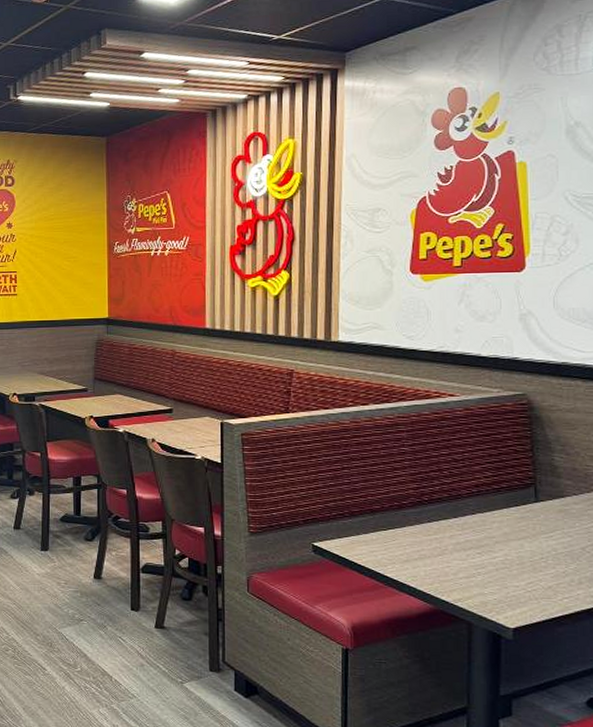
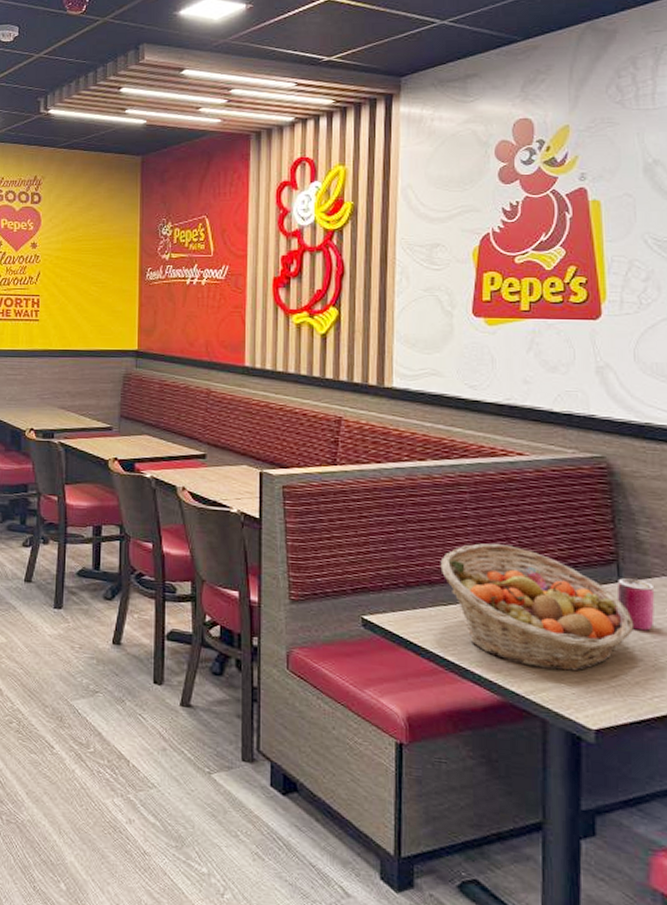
fruit basket: none [381,475,547,581] -> present [440,543,633,672]
can: none [534,499,567,543] -> present [616,578,655,631]

